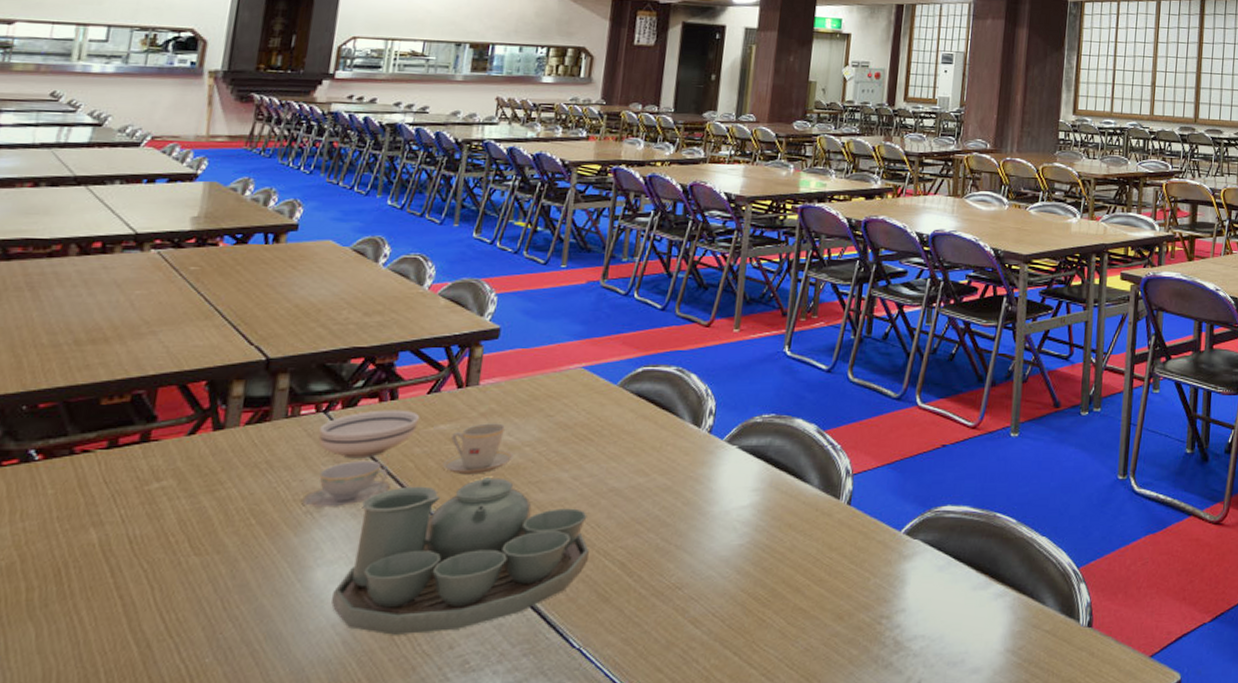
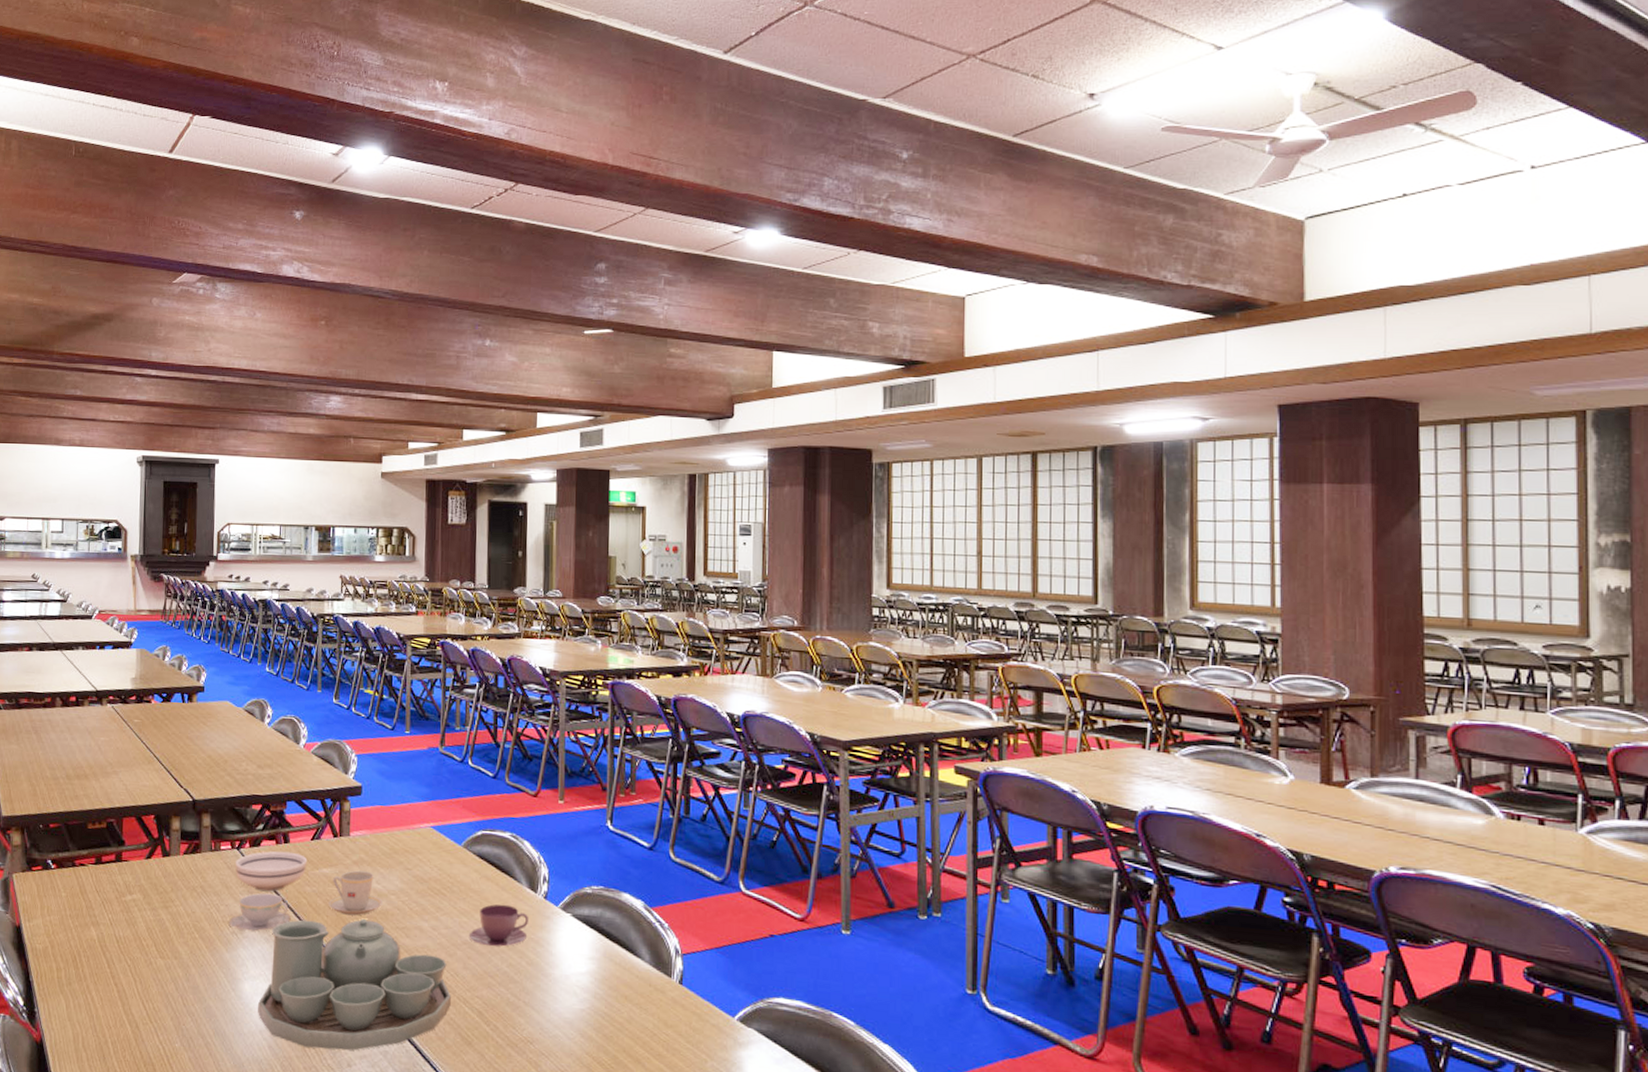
teacup: none [616,443,690,489] -> present [468,904,529,947]

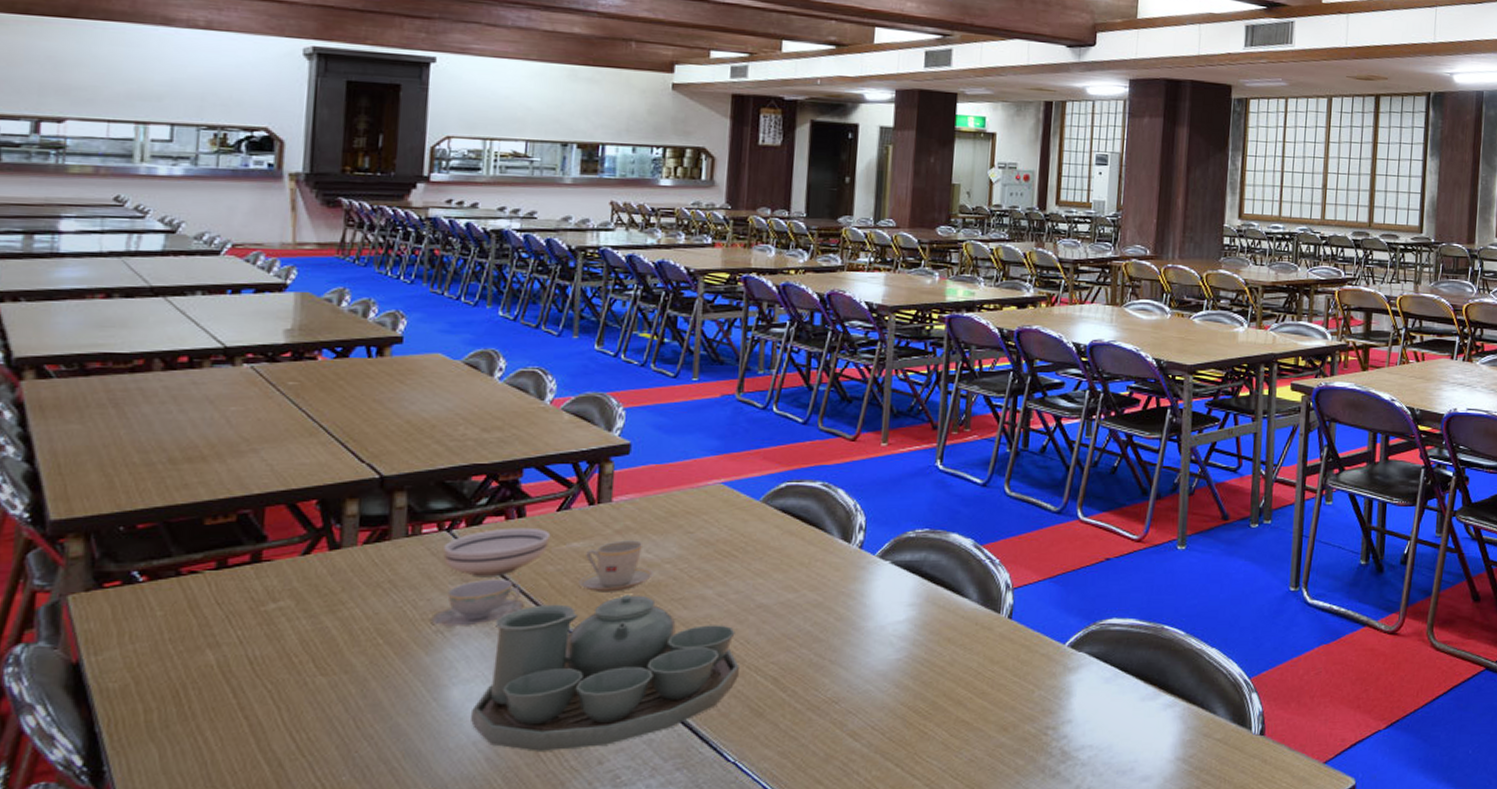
teacup: present [468,904,529,947] -> none [764,559,841,606]

